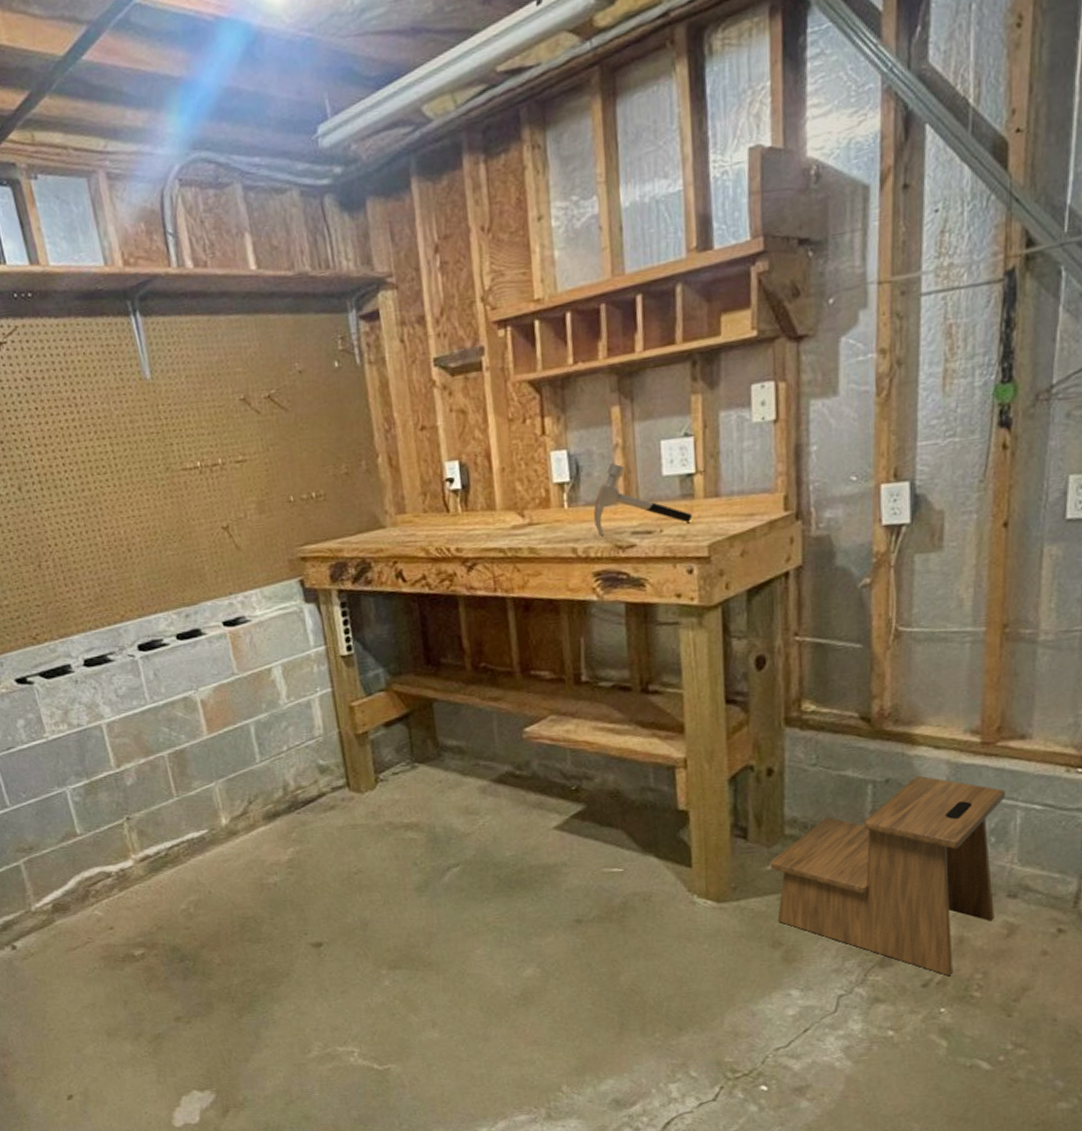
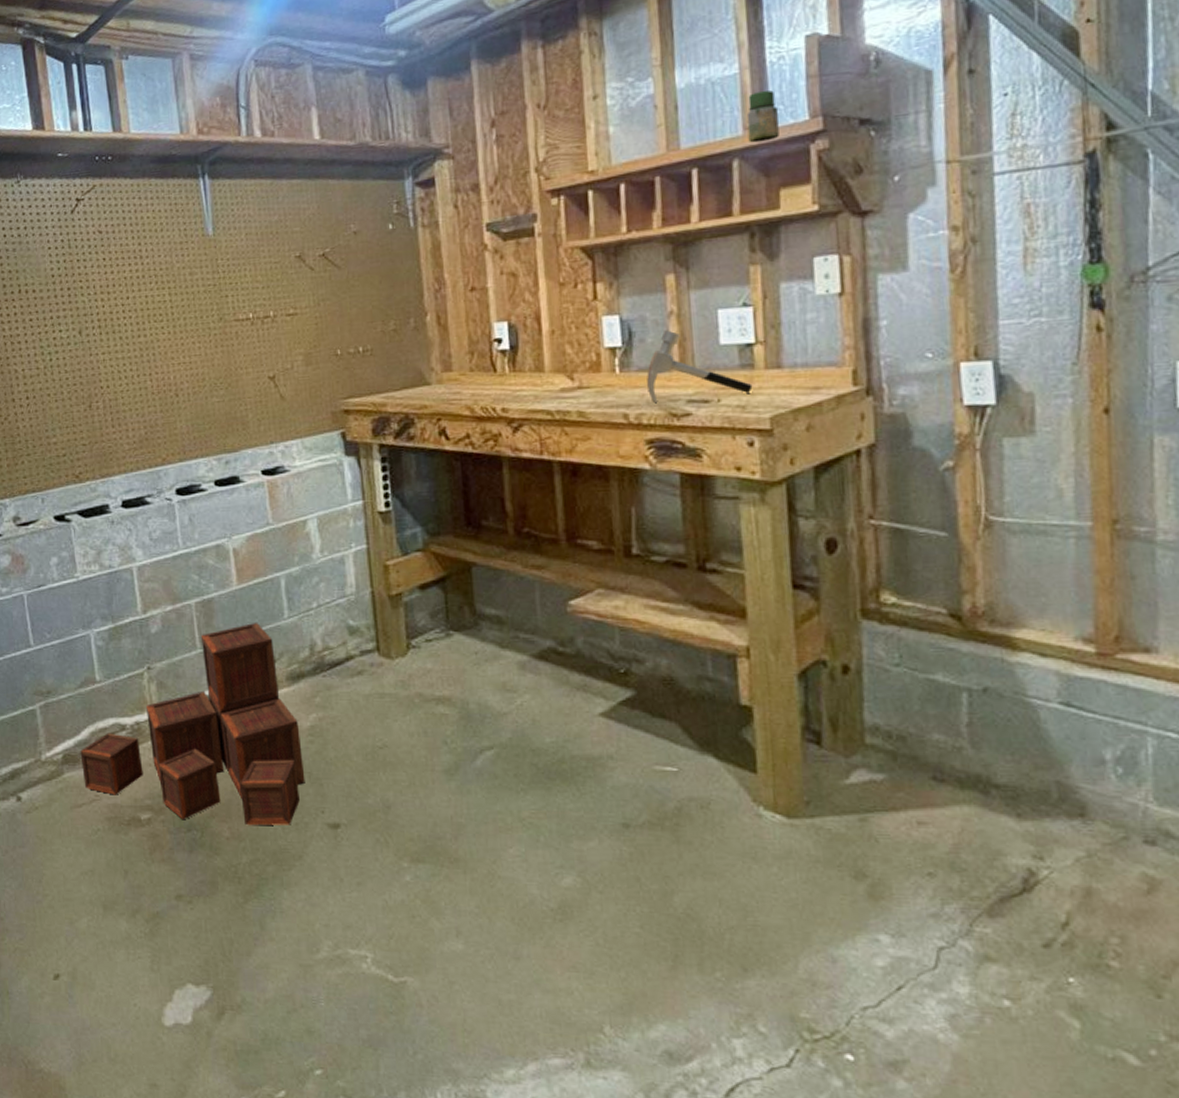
storage boxes: none [69,768,288,953] -> present [80,622,305,825]
jar: none [690,208,722,266] -> present [746,90,780,143]
step stool: present [770,775,1005,977] -> none [848,686,1132,937]

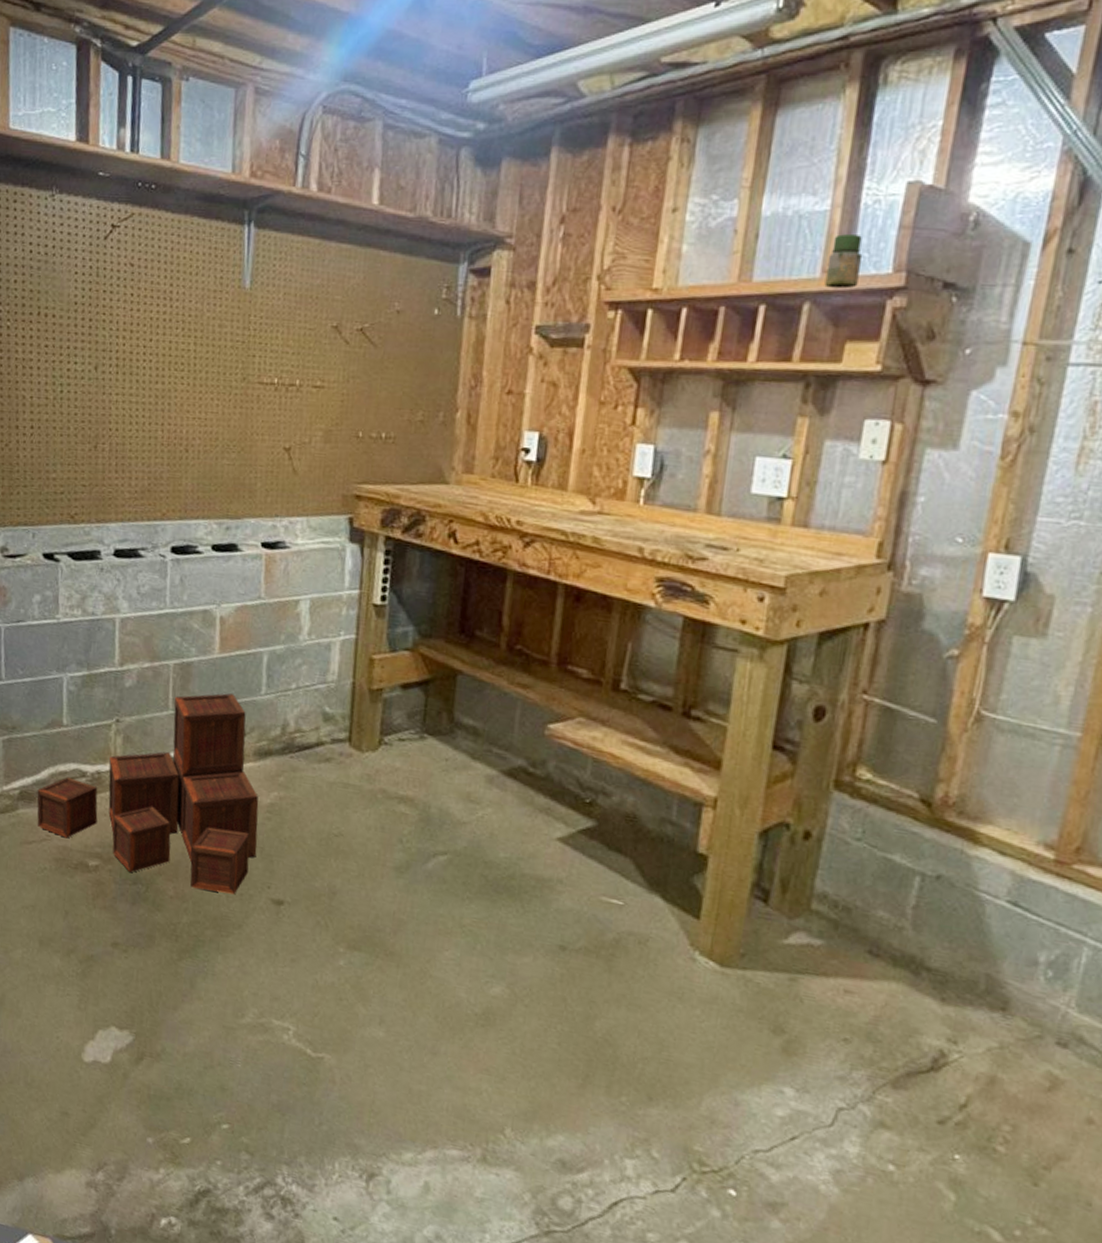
claw hammer: present [647,330,753,404] -> none [668,469,775,549]

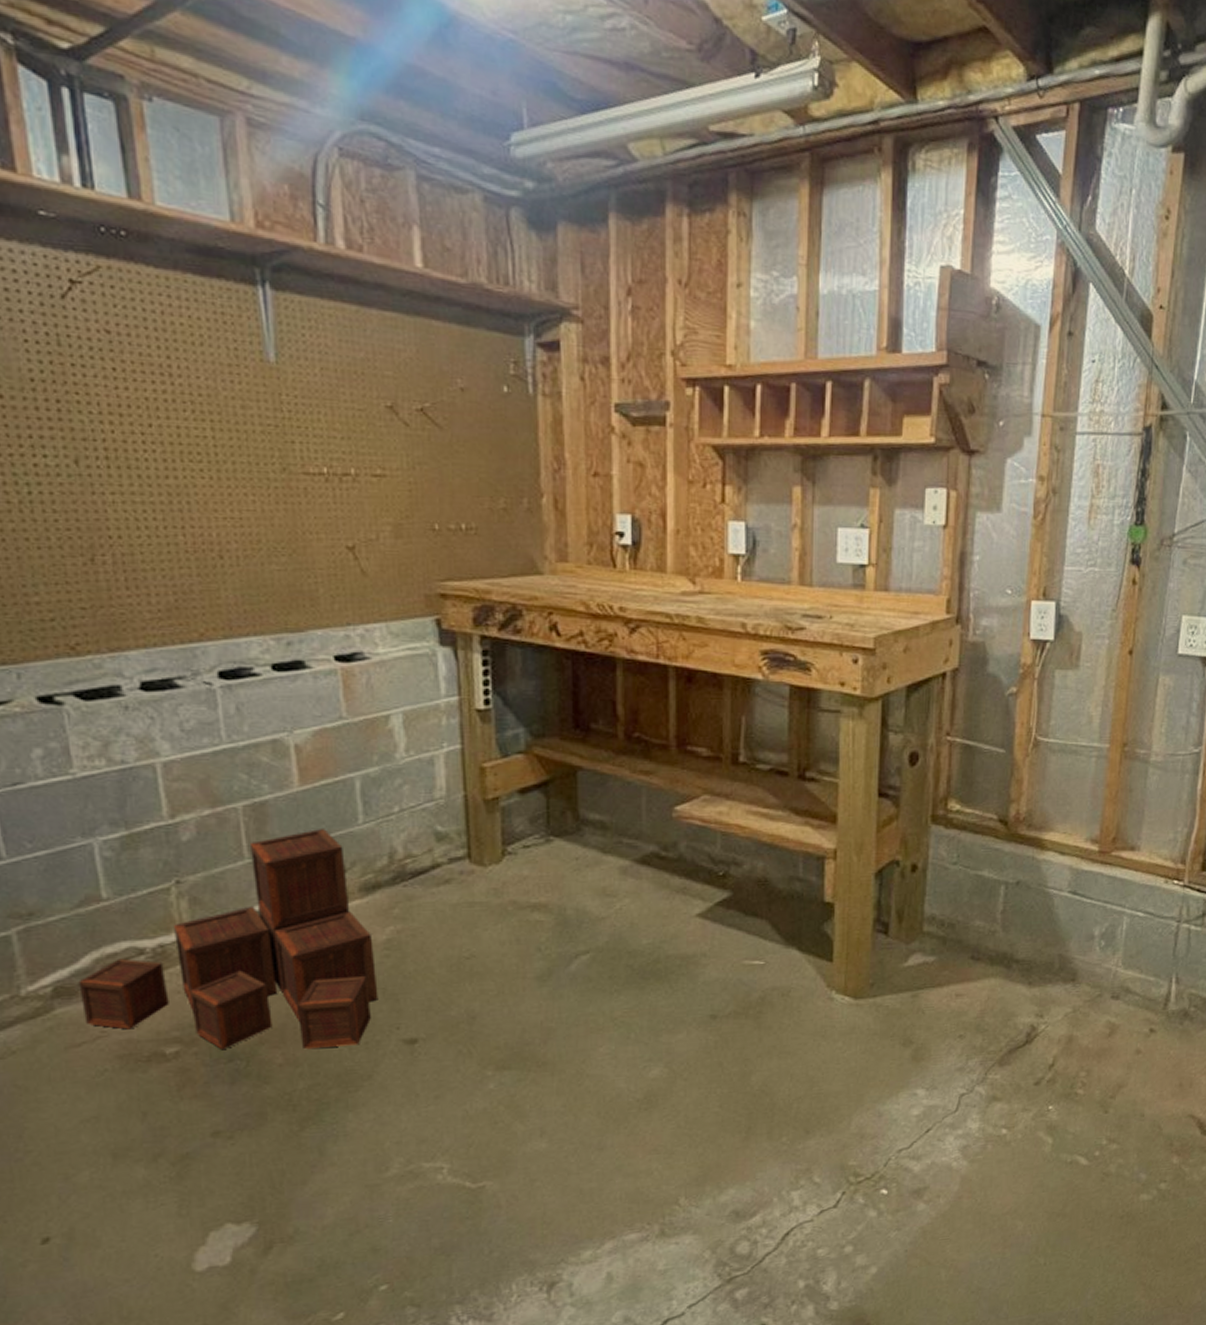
jar: present [824,234,863,289] -> none [881,314,910,366]

